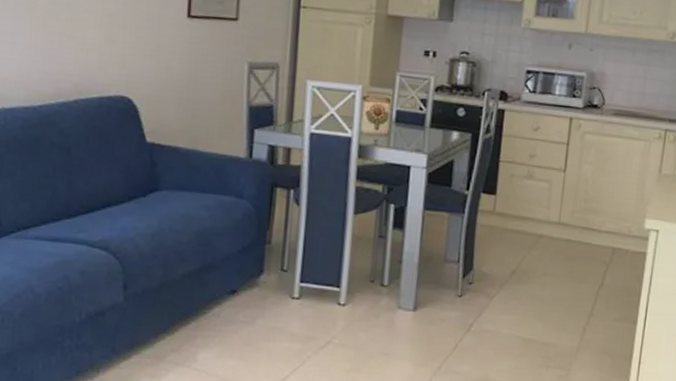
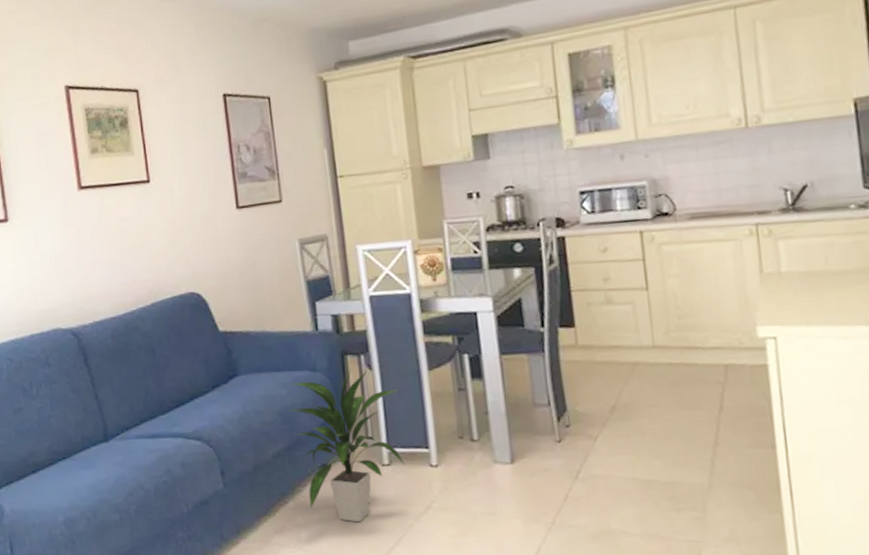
indoor plant: none [208,201,321,350] -> present [290,368,406,523]

